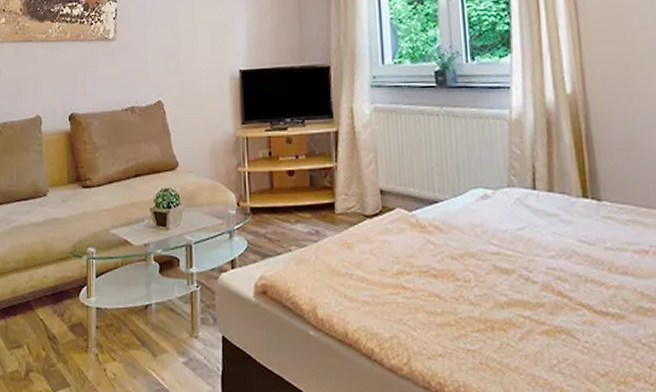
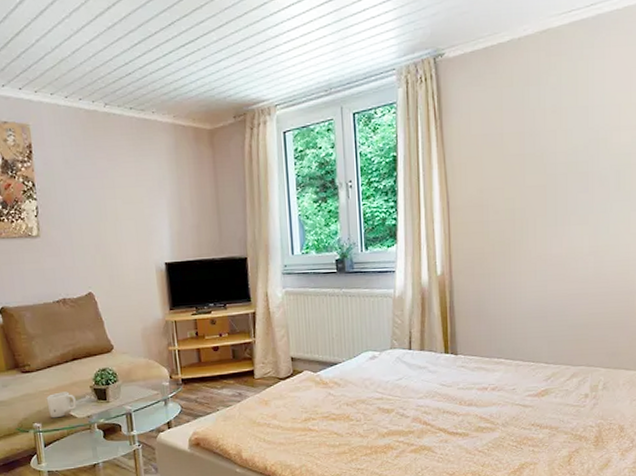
mug: none [104,213,134,244] -> present [46,391,77,418]

